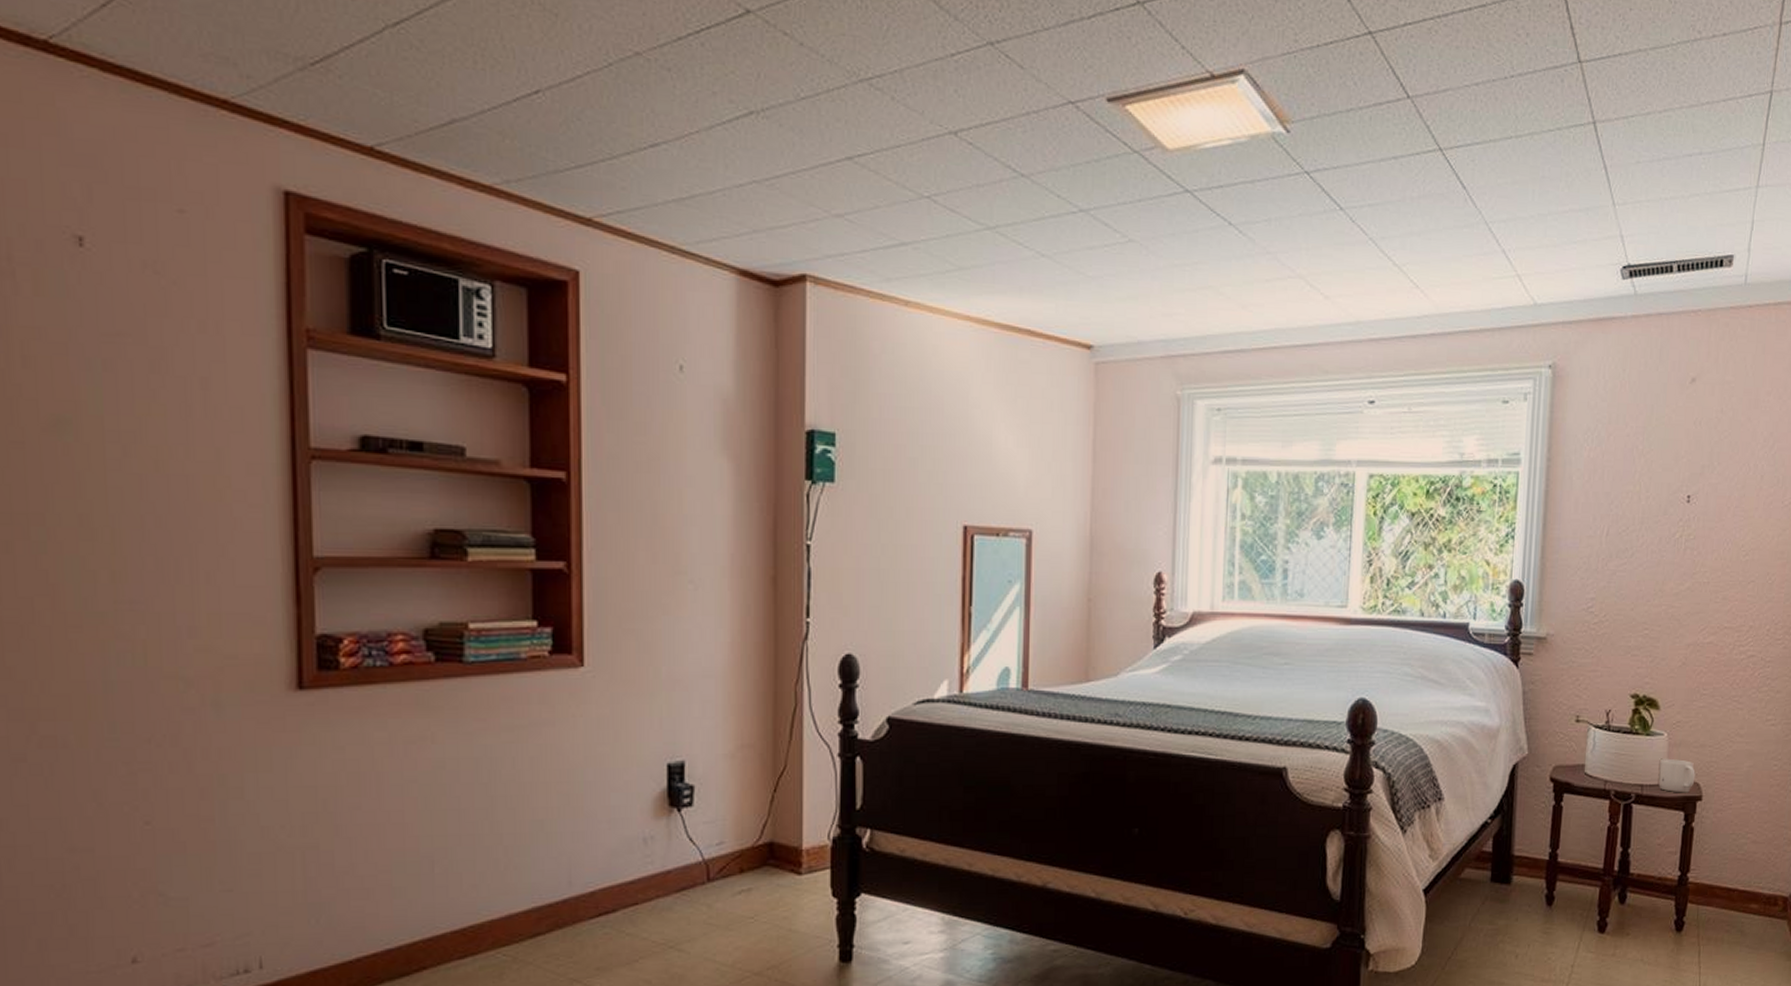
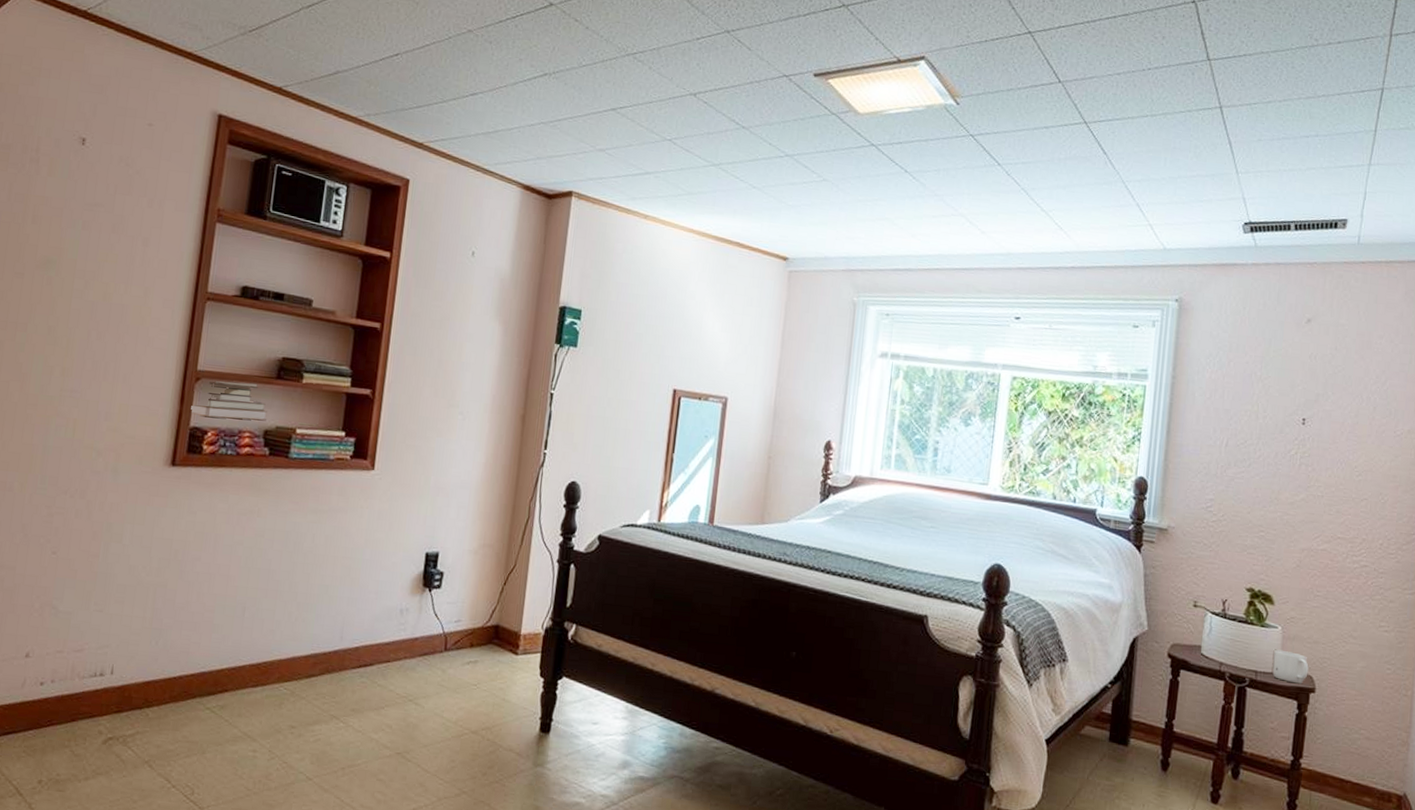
books: none [313,564,424,620] -> present [191,381,267,421]

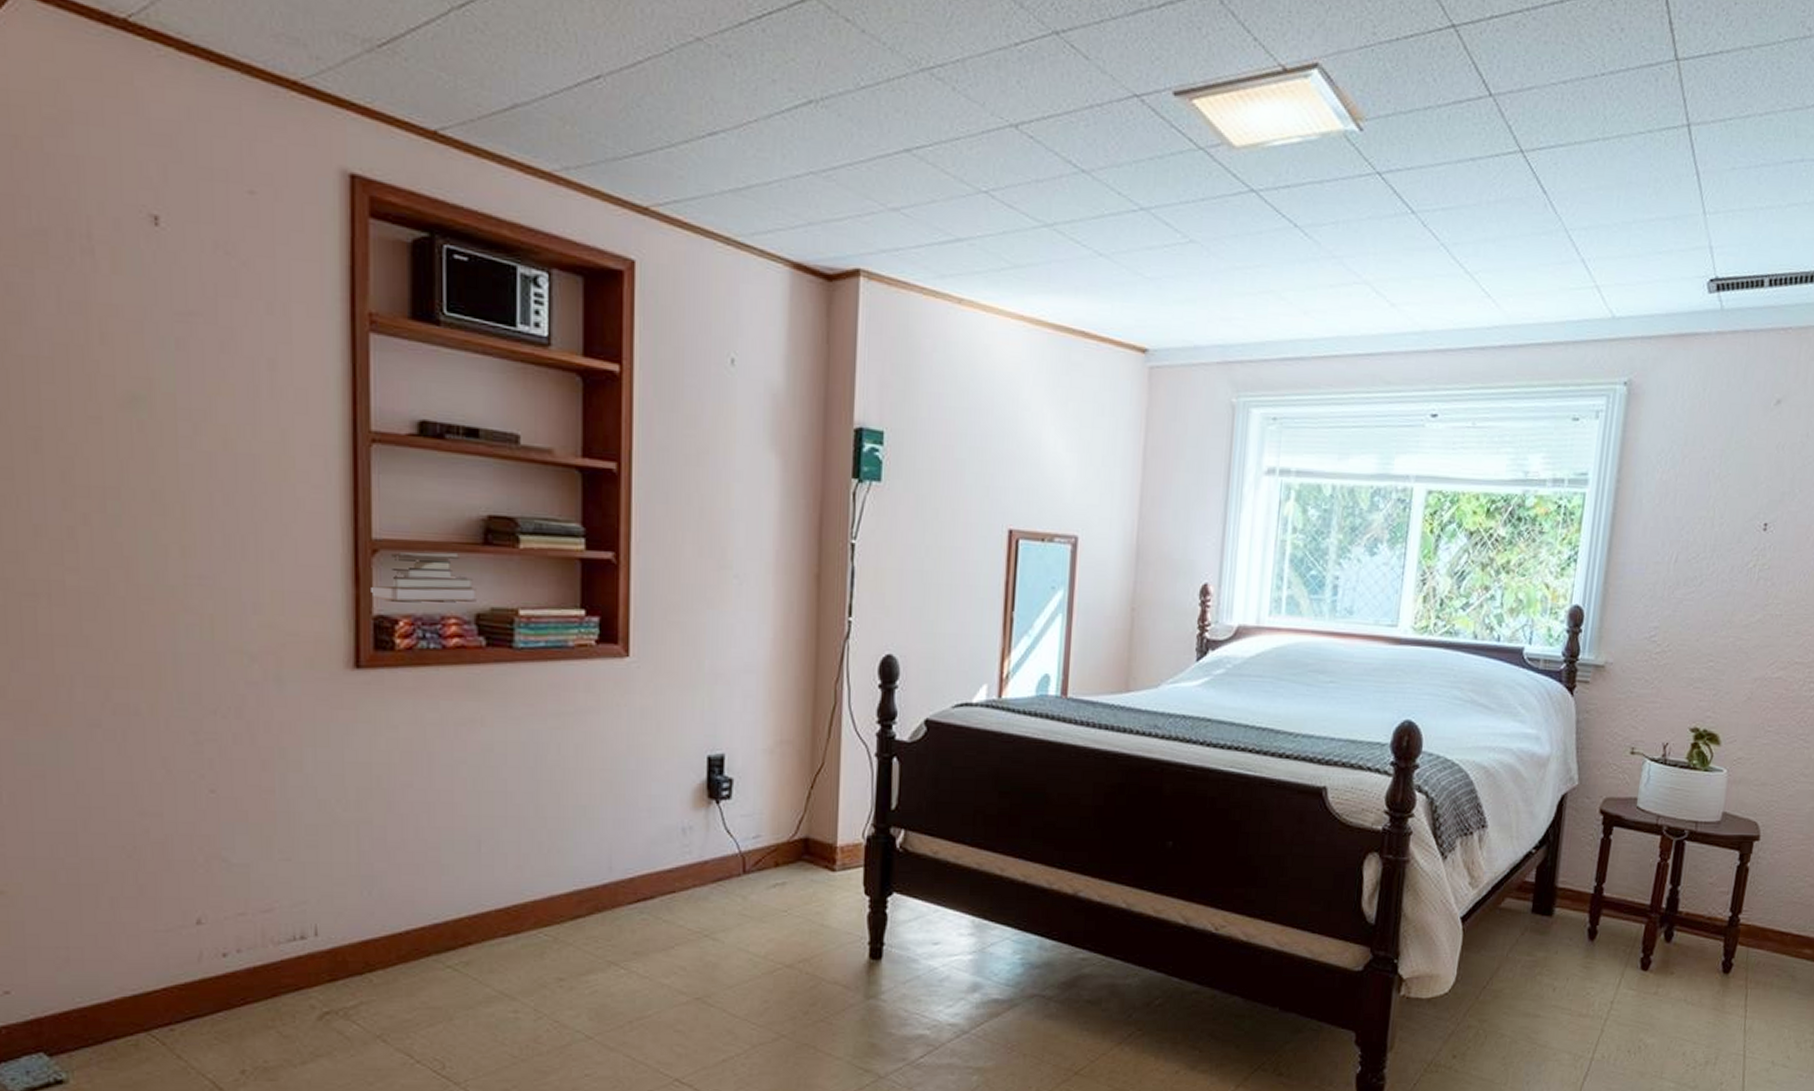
mug: present [1272,649,1309,684] -> none [1714,795,1755,832]

